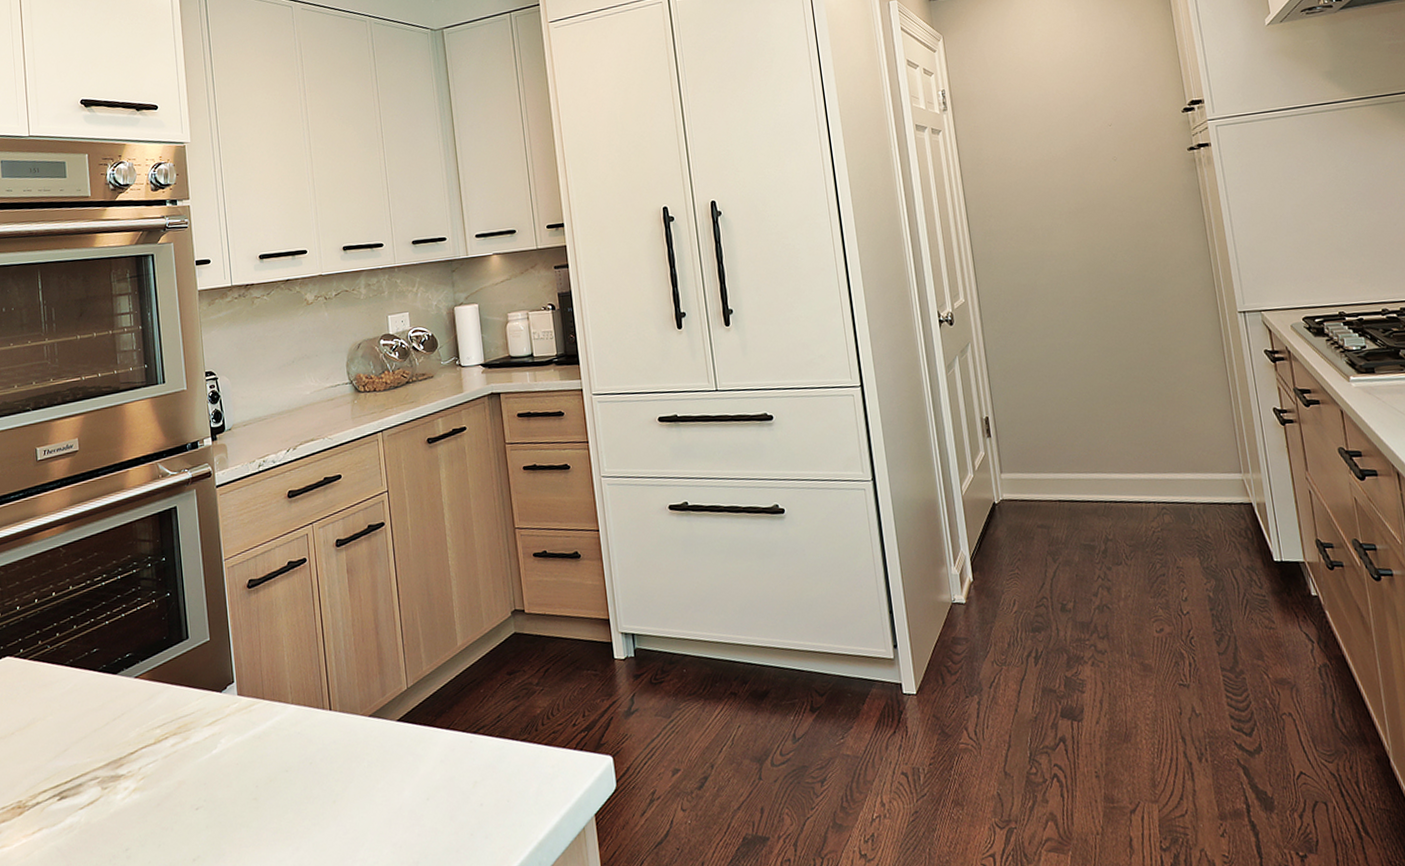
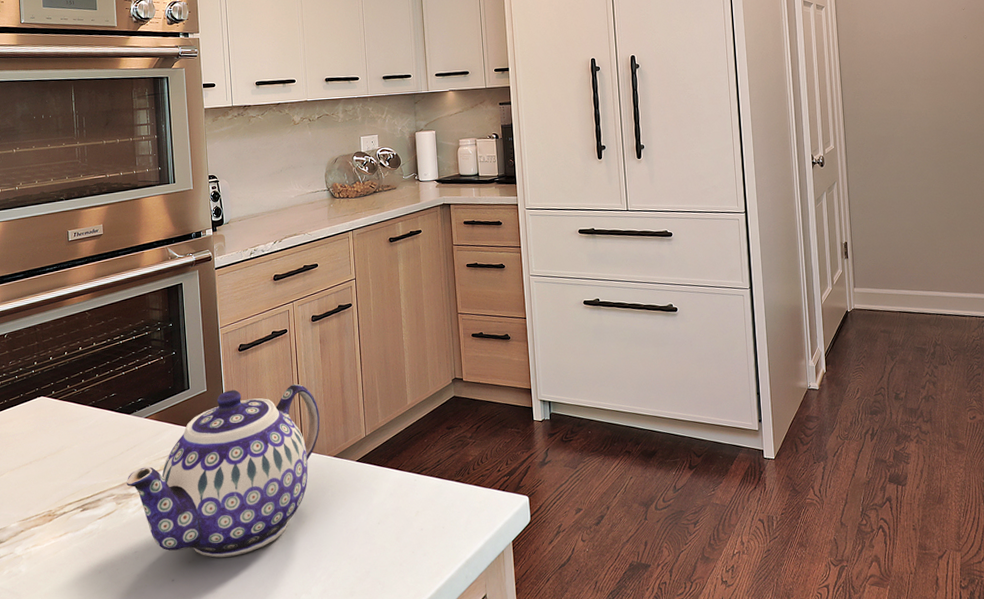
teapot: none [113,625,351,853] -> present [126,383,320,558]

